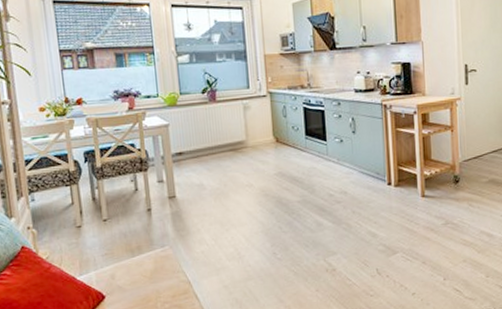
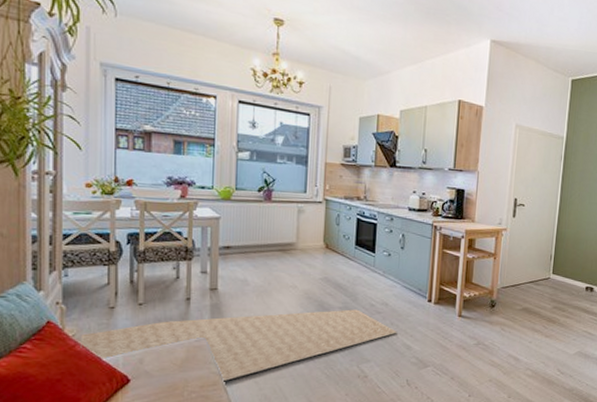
rug: none [53,201,360,290] -> present [80,309,397,382]

